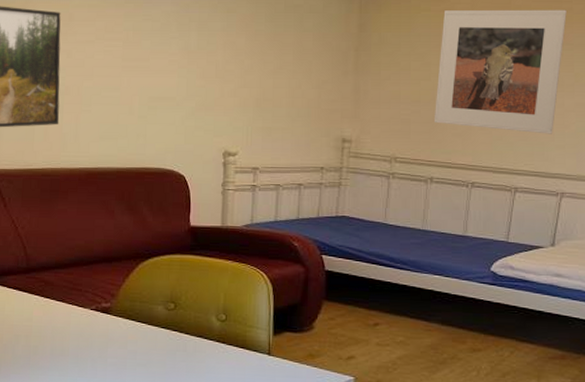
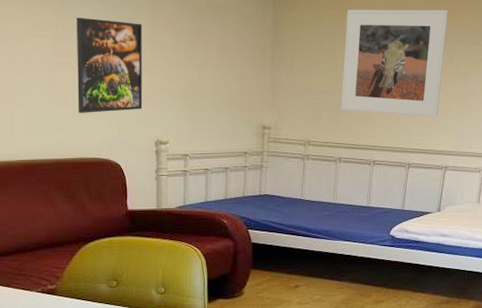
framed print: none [144,20,216,120] -> present [77,17,143,113]

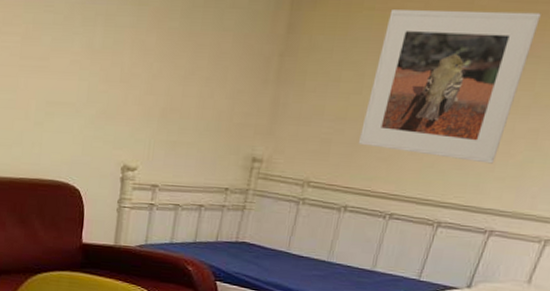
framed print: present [77,17,143,113] -> none [40,12,124,128]

